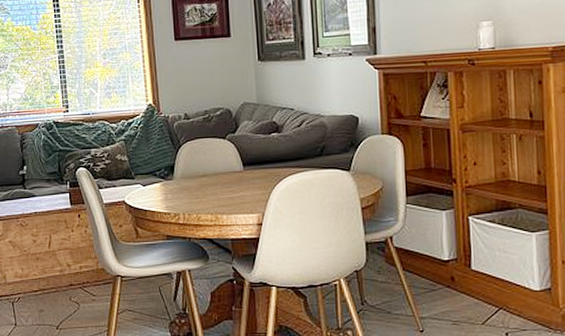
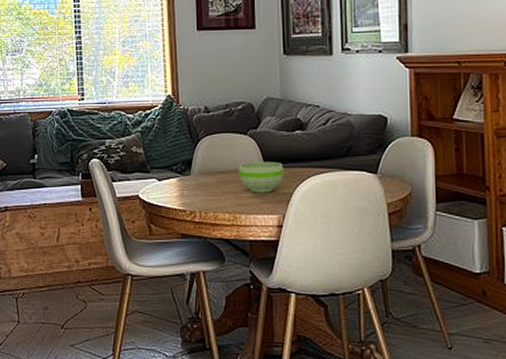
bowl: none [219,164,262,194] -> present [238,162,284,193]

